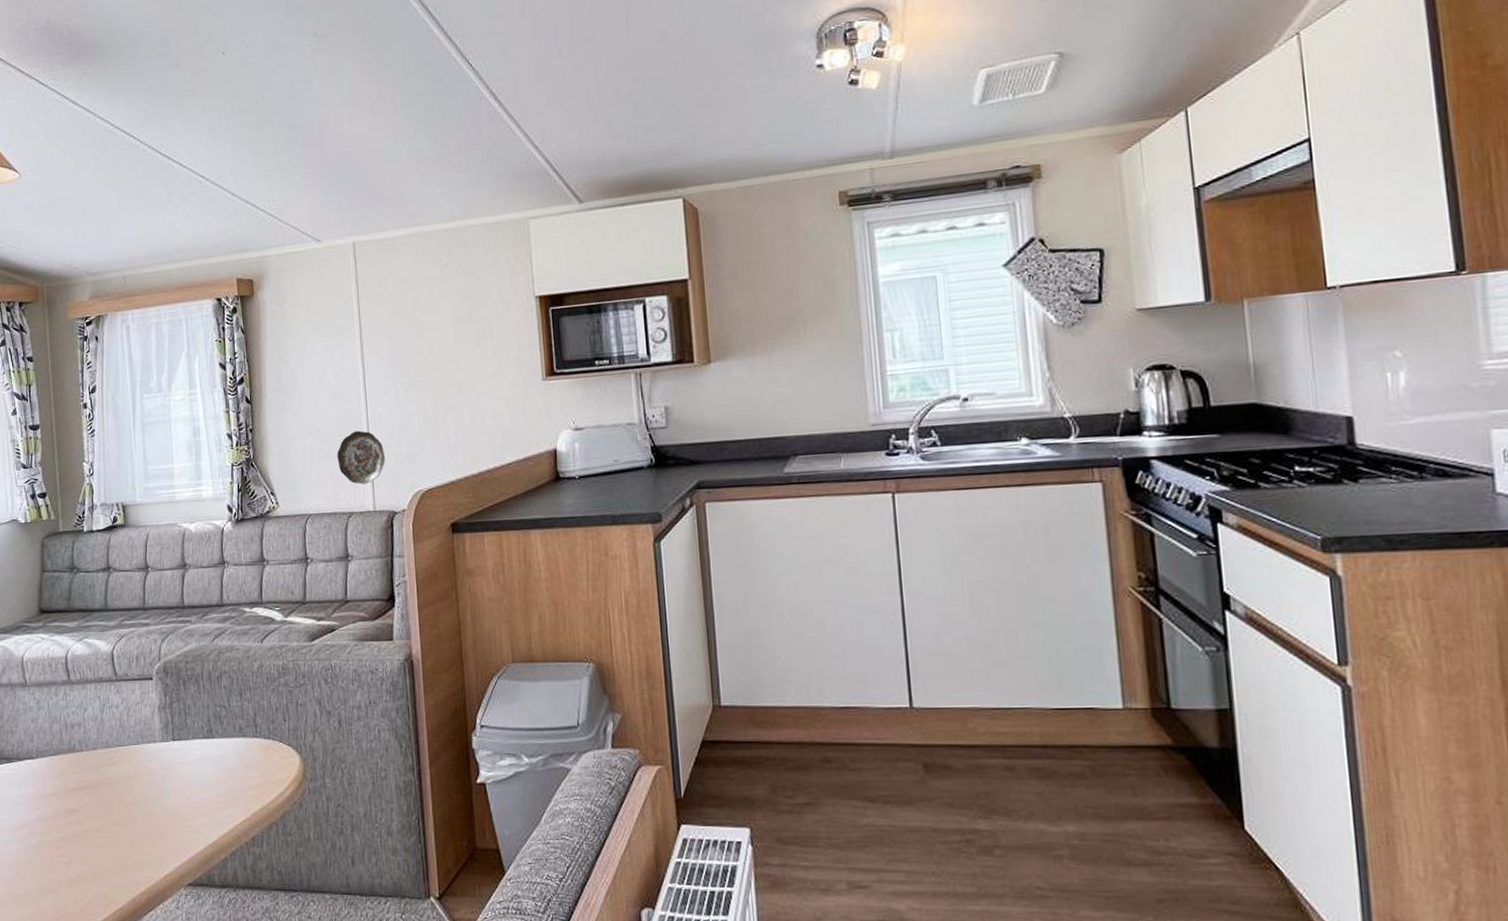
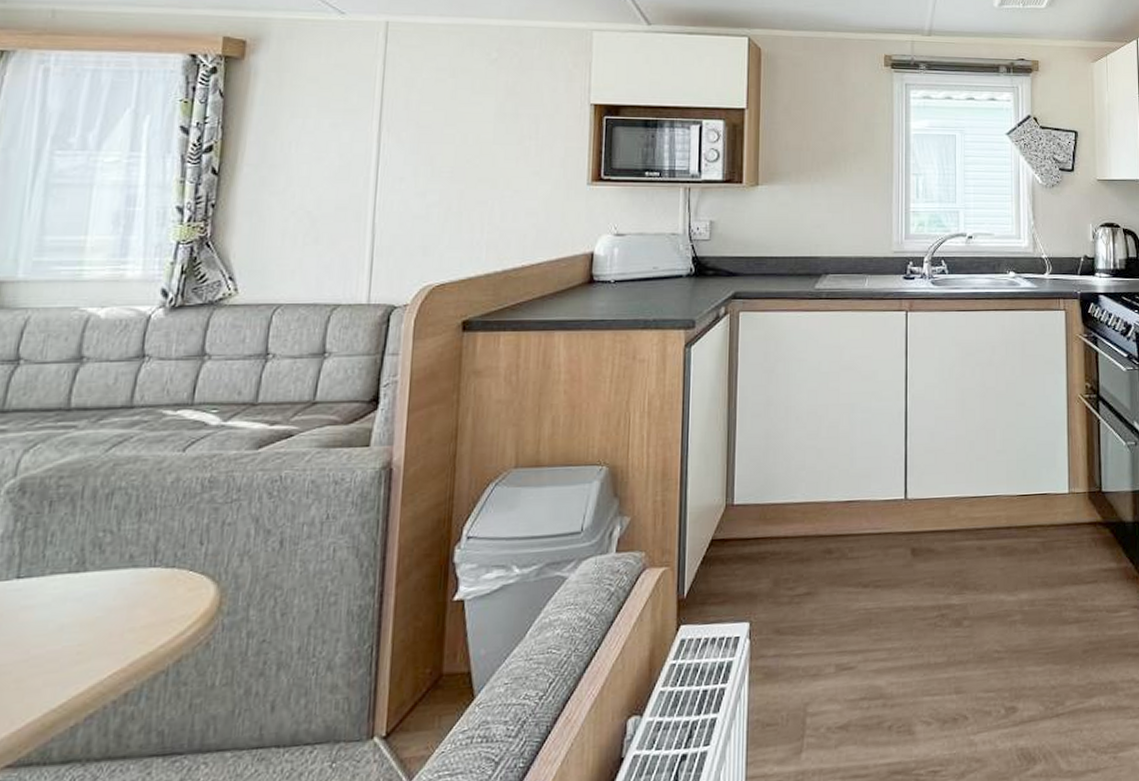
decorative plate: present [337,430,385,484] -> none [328,217,391,275]

